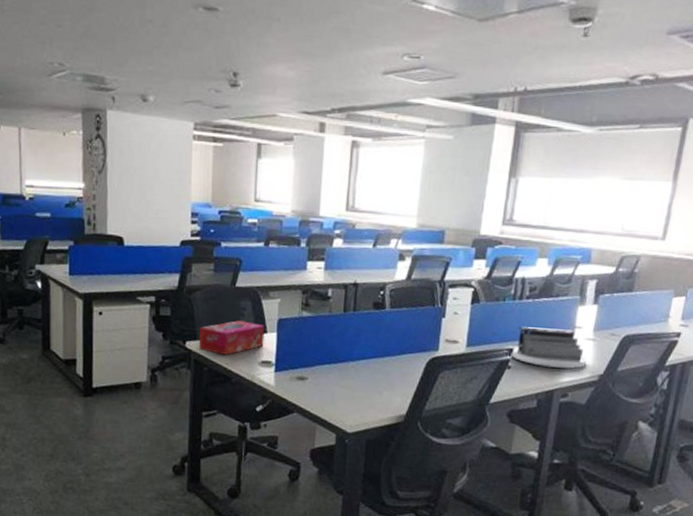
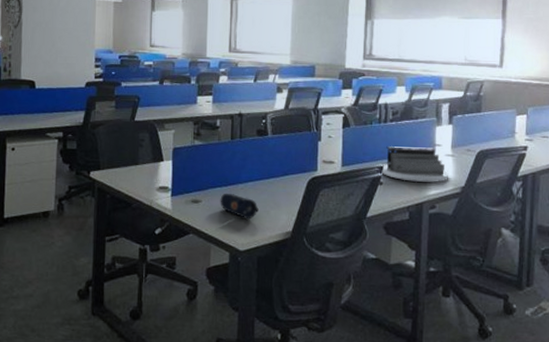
tissue box: present [199,320,265,355] -> none [102,151,161,183]
pencil case: none [328,370,370,400] -> present [220,193,259,220]

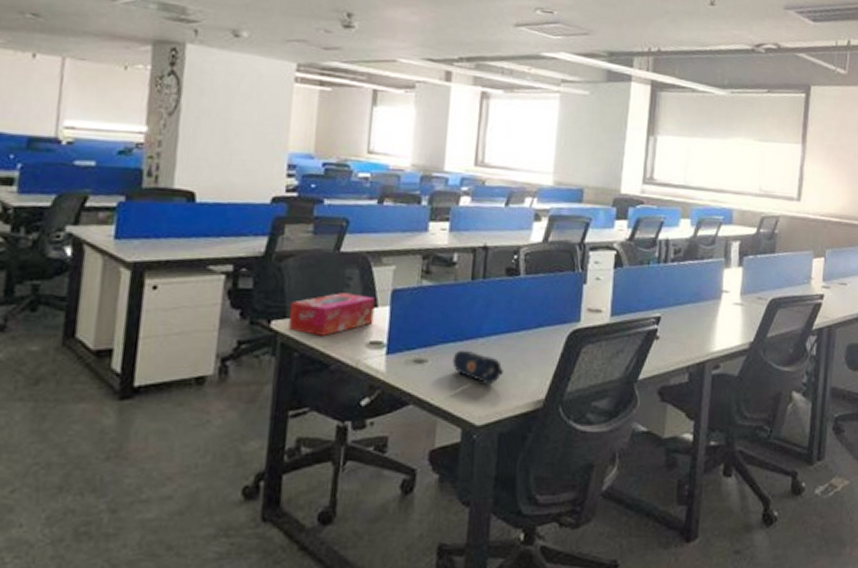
tissue box: none [102,151,161,183] -> present [289,293,375,336]
desk organizer: present [381,146,448,182] -> none [658,292,735,337]

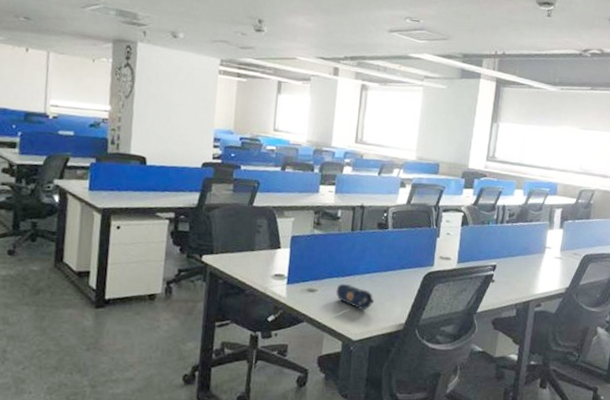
tissue box: present [289,293,375,336] -> none [215,237,279,269]

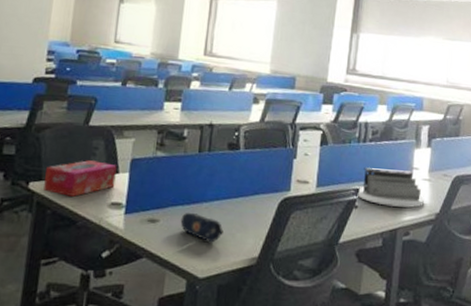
tissue box: none [215,237,279,269] -> present [43,160,117,197]
desk organizer: none [494,246,555,283] -> present [357,167,424,208]

